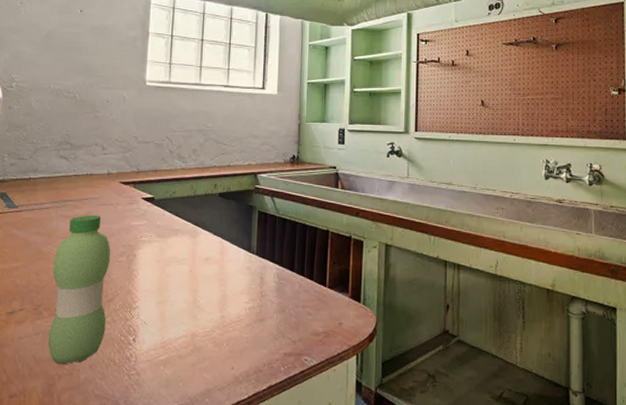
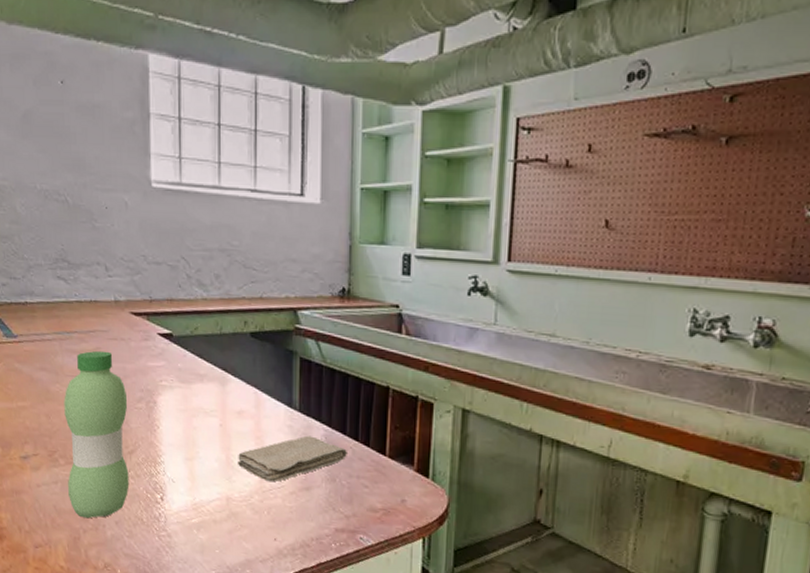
washcloth: none [203,274,295,316] -> present [238,435,347,482]

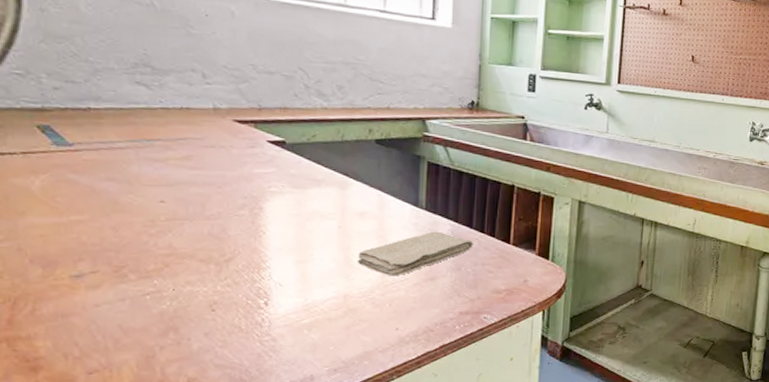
water bottle: present [64,350,130,519] -> none [139,158,226,334]

